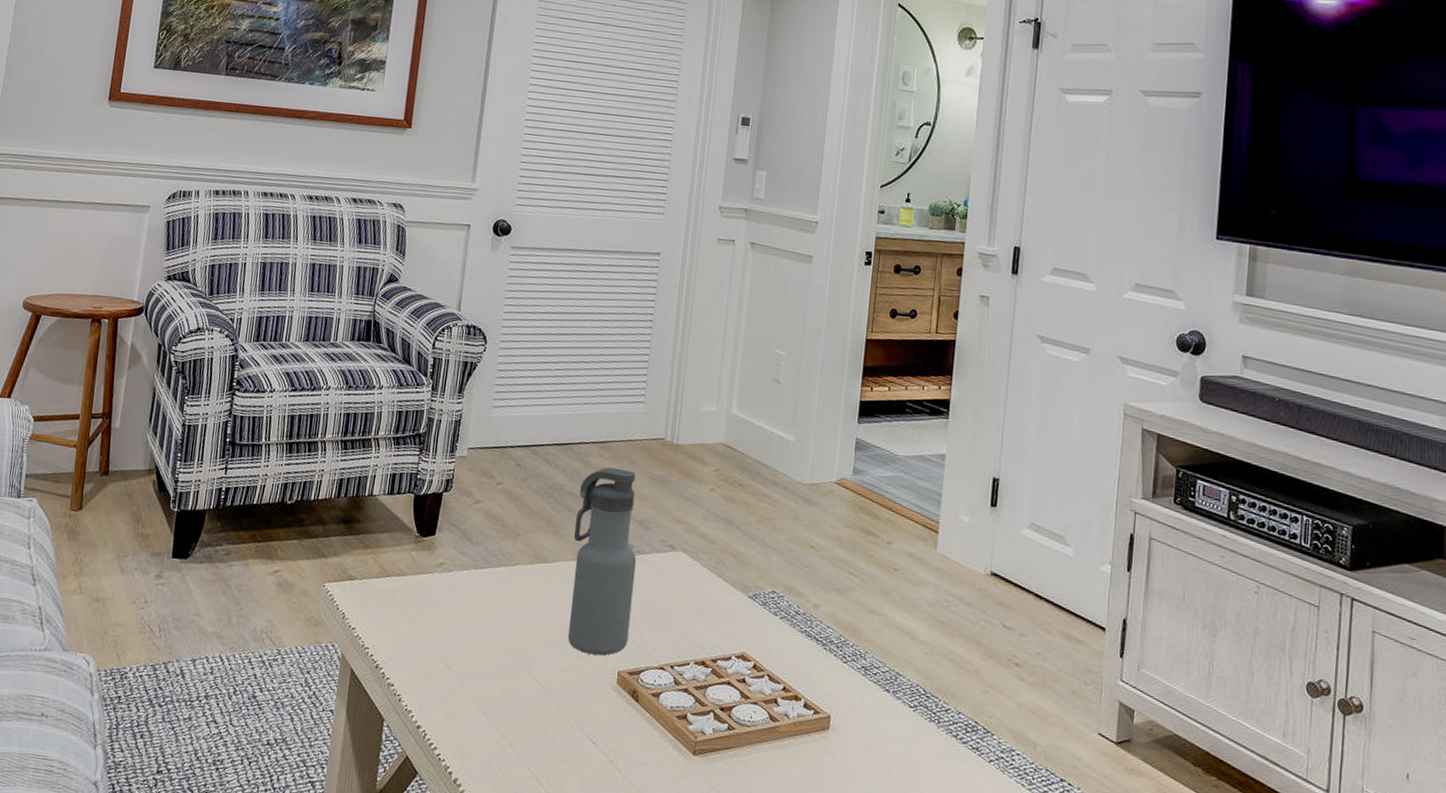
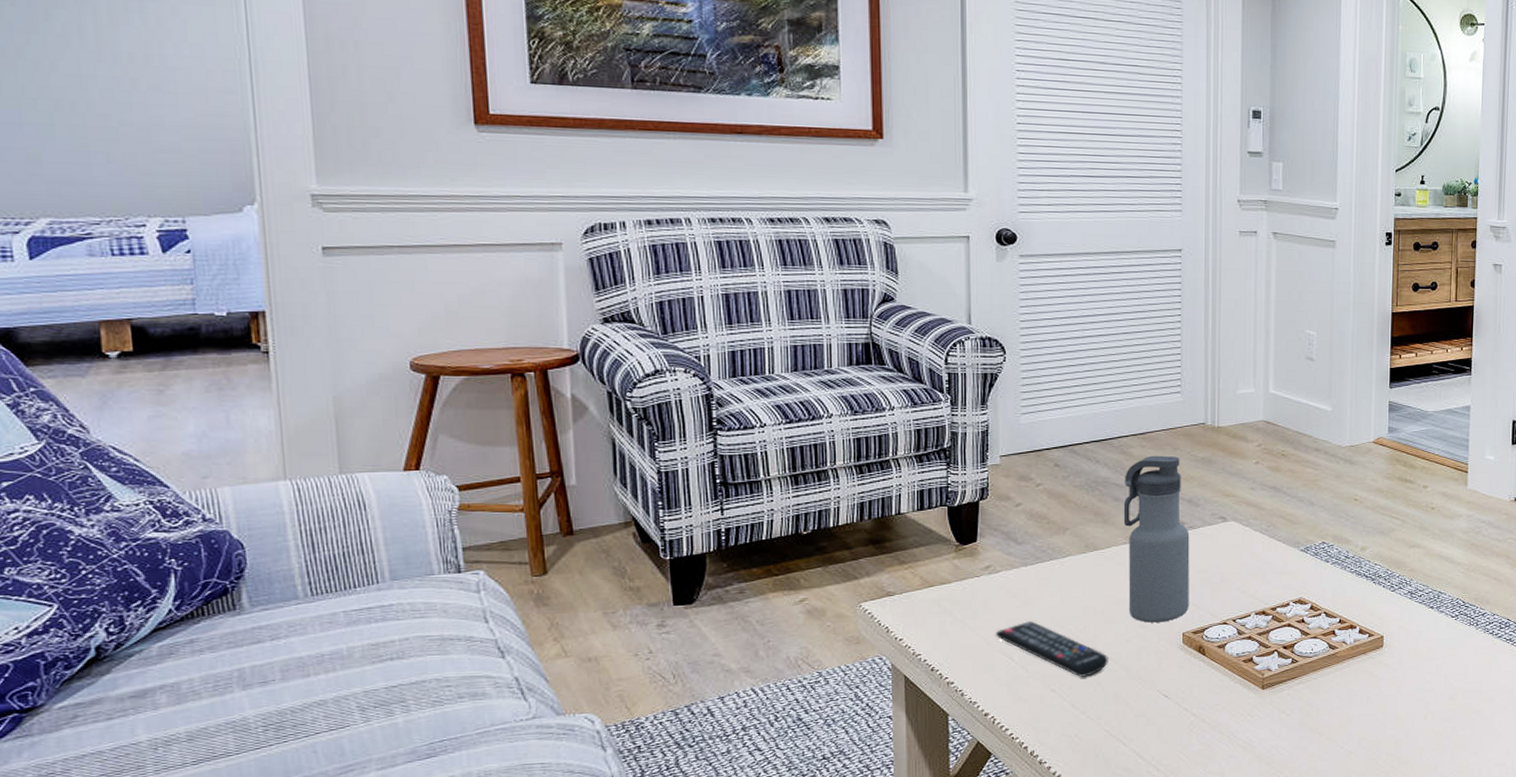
remote control: none [438,630,542,704] -> present [995,621,1108,677]

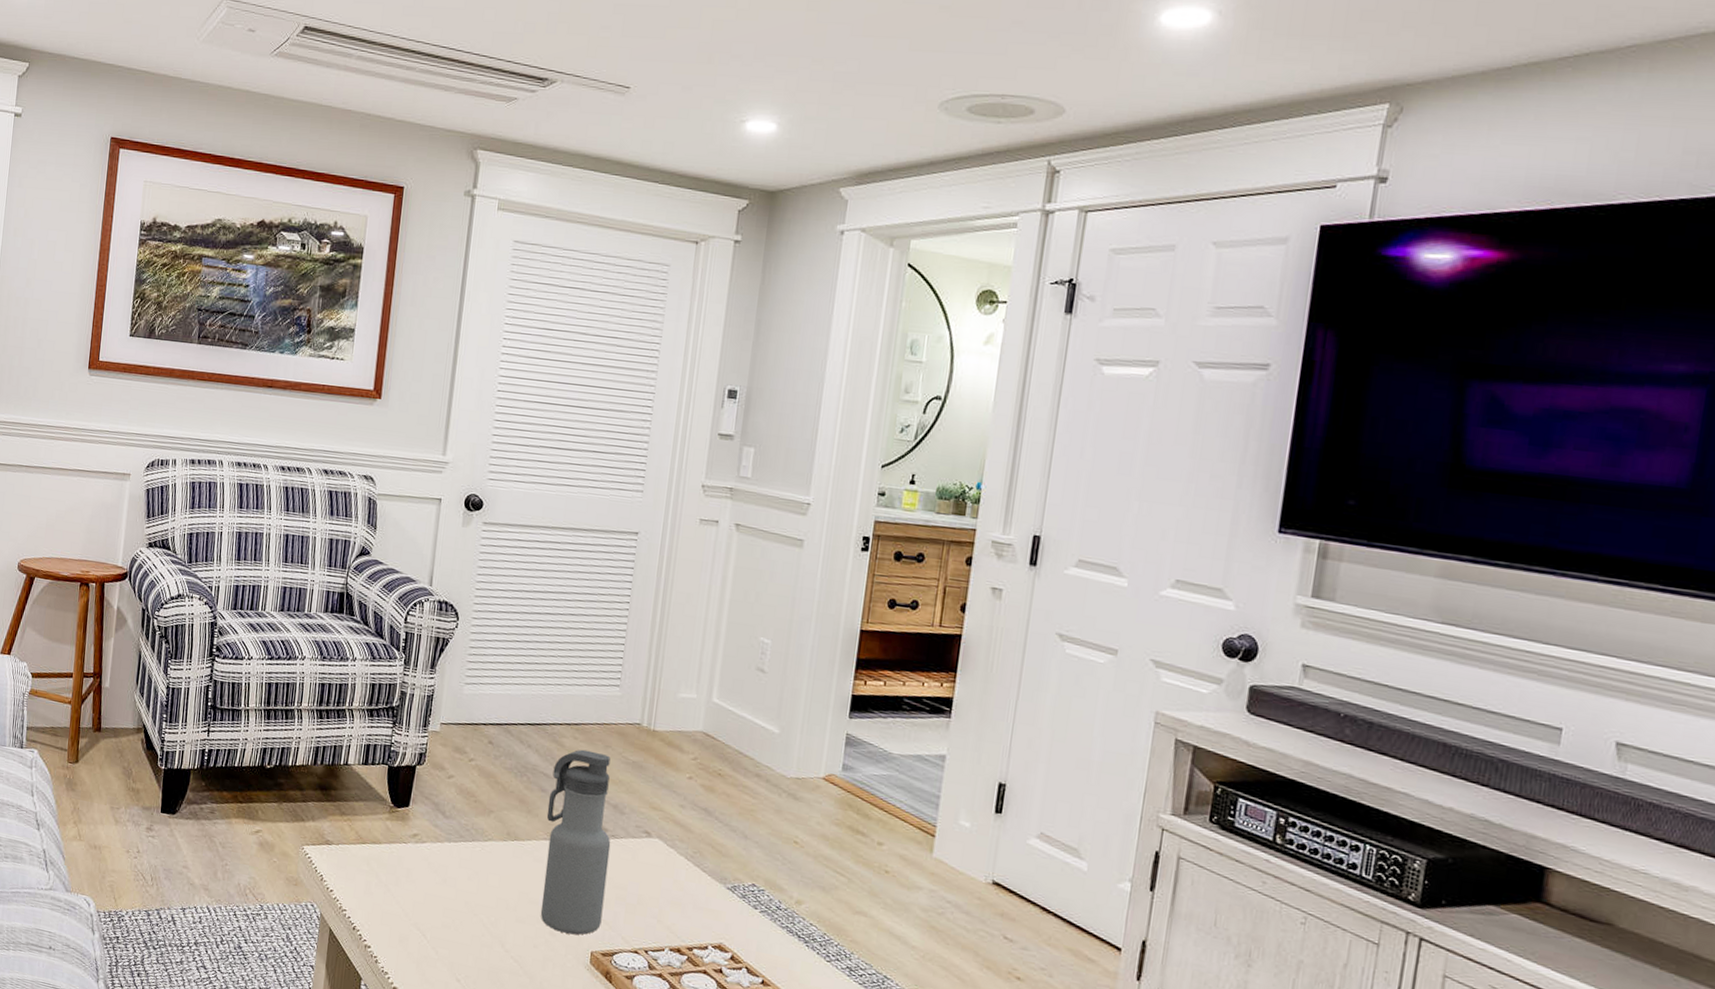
remote control: present [995,621,1108,677] -> none [413,900,515,975]

